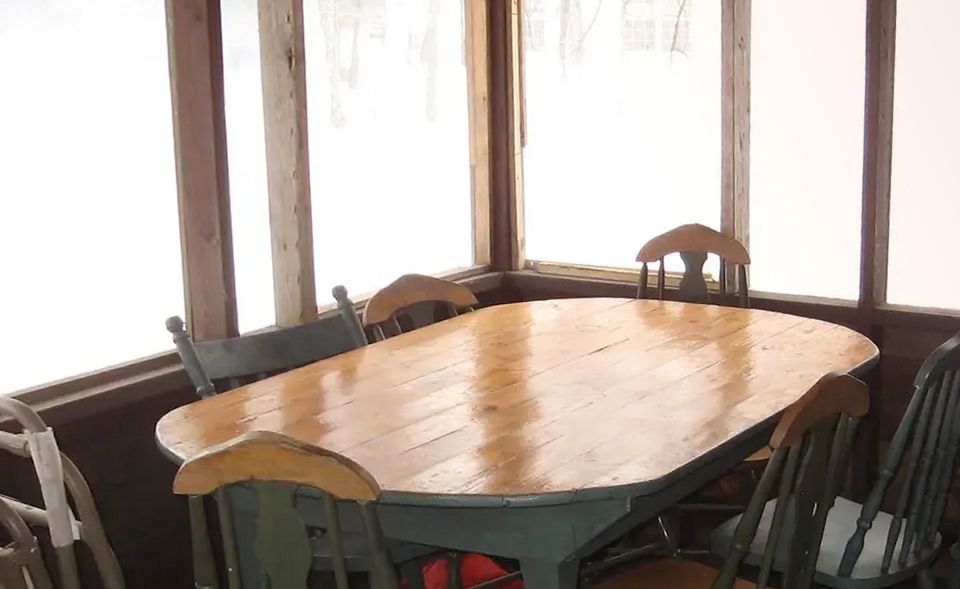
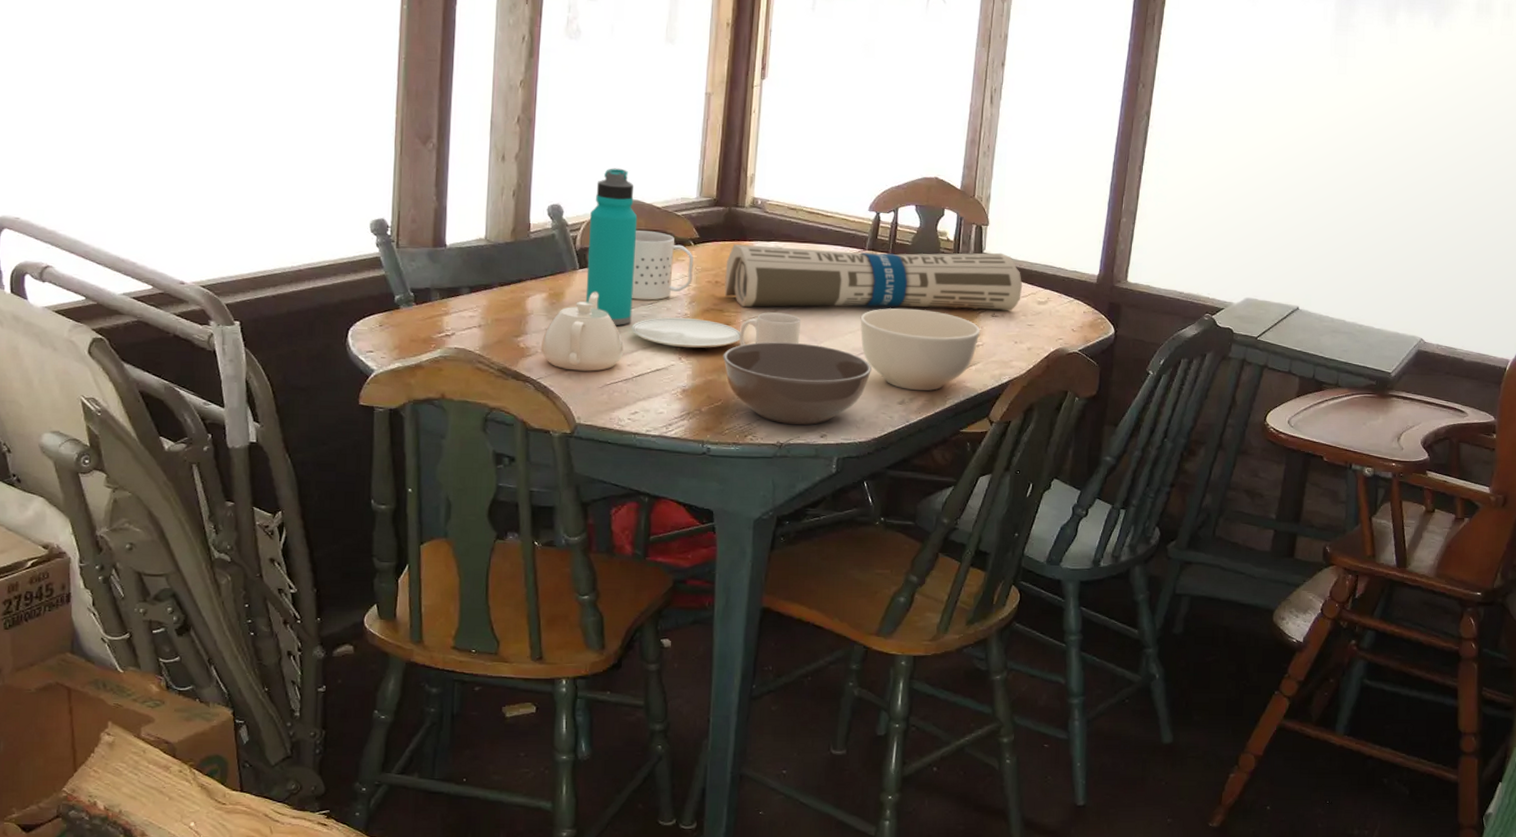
teapot: none [339,364,418,441] -> present [540,292,624,372]
water bottle: none [373,245,423,394] -> present [585,168,638,326]
mug: none [417,302,476,368] -> present [632,230,693,301]
plate: none [423,380,528,409] -> present [631,317,741,349]
newspaper: none [506,288,789,365] -> present [724,244,1023,311]
bowl: none [512,393,655,471] -> present [723,342,872,425]
cup: none [526,366,584,402] -> present [739,312,801,346]
bowl: none [638,349,754,427] -> present [860,308,981,391]

